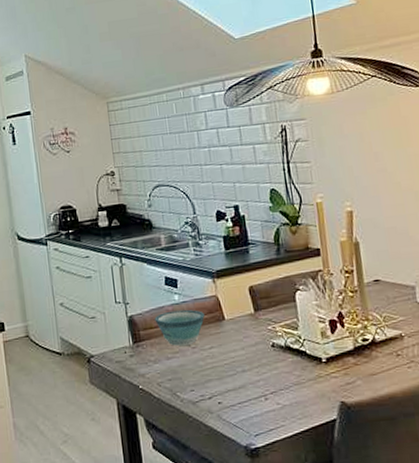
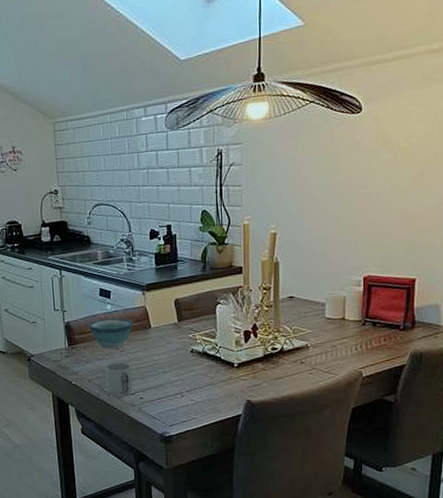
mug: none [176,361,210,402] -> present [106,362,134,396]

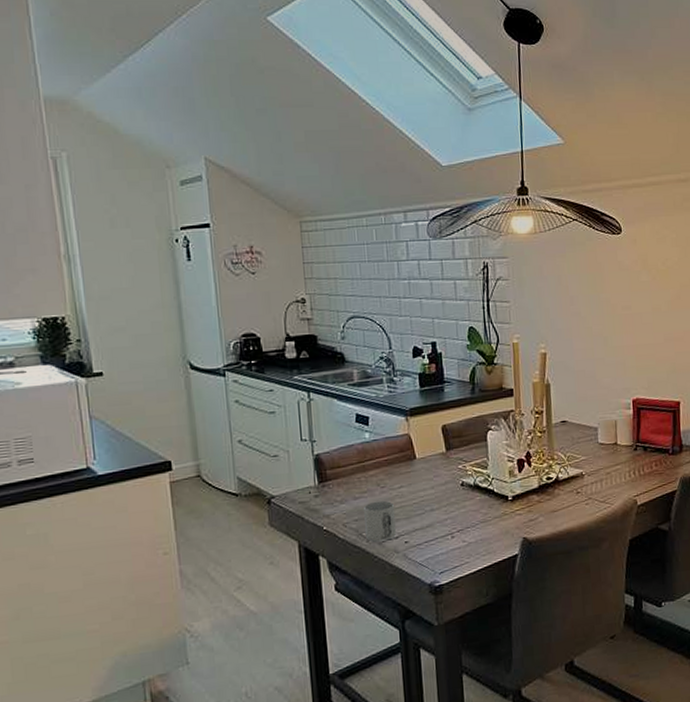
bowl: present [88,317,133,349] -> none [343,448,395,486]

